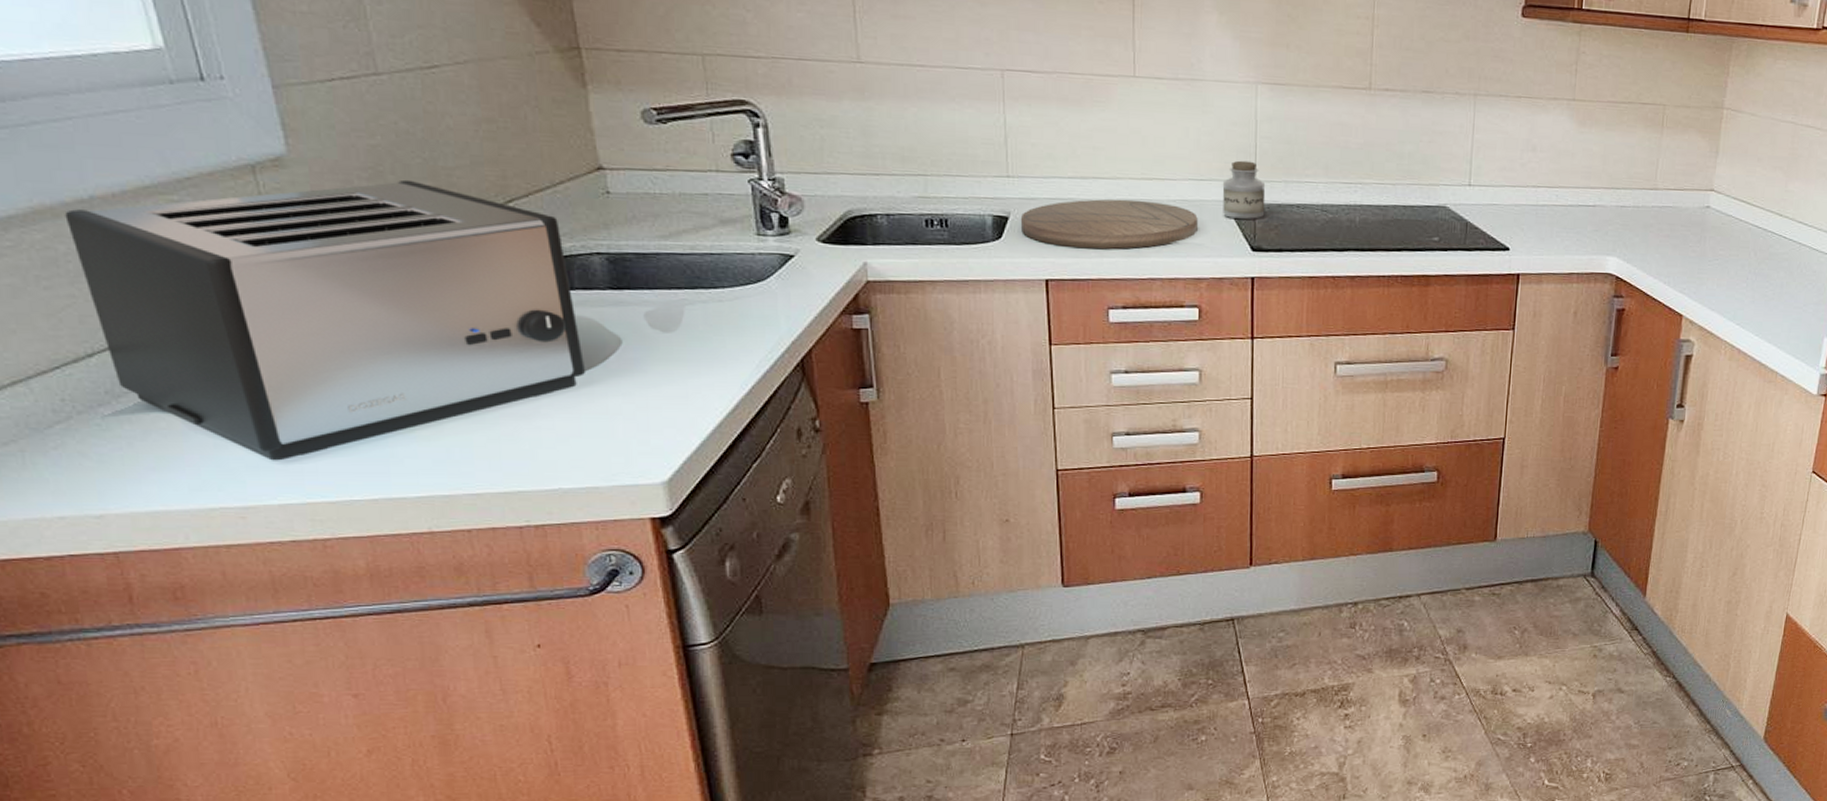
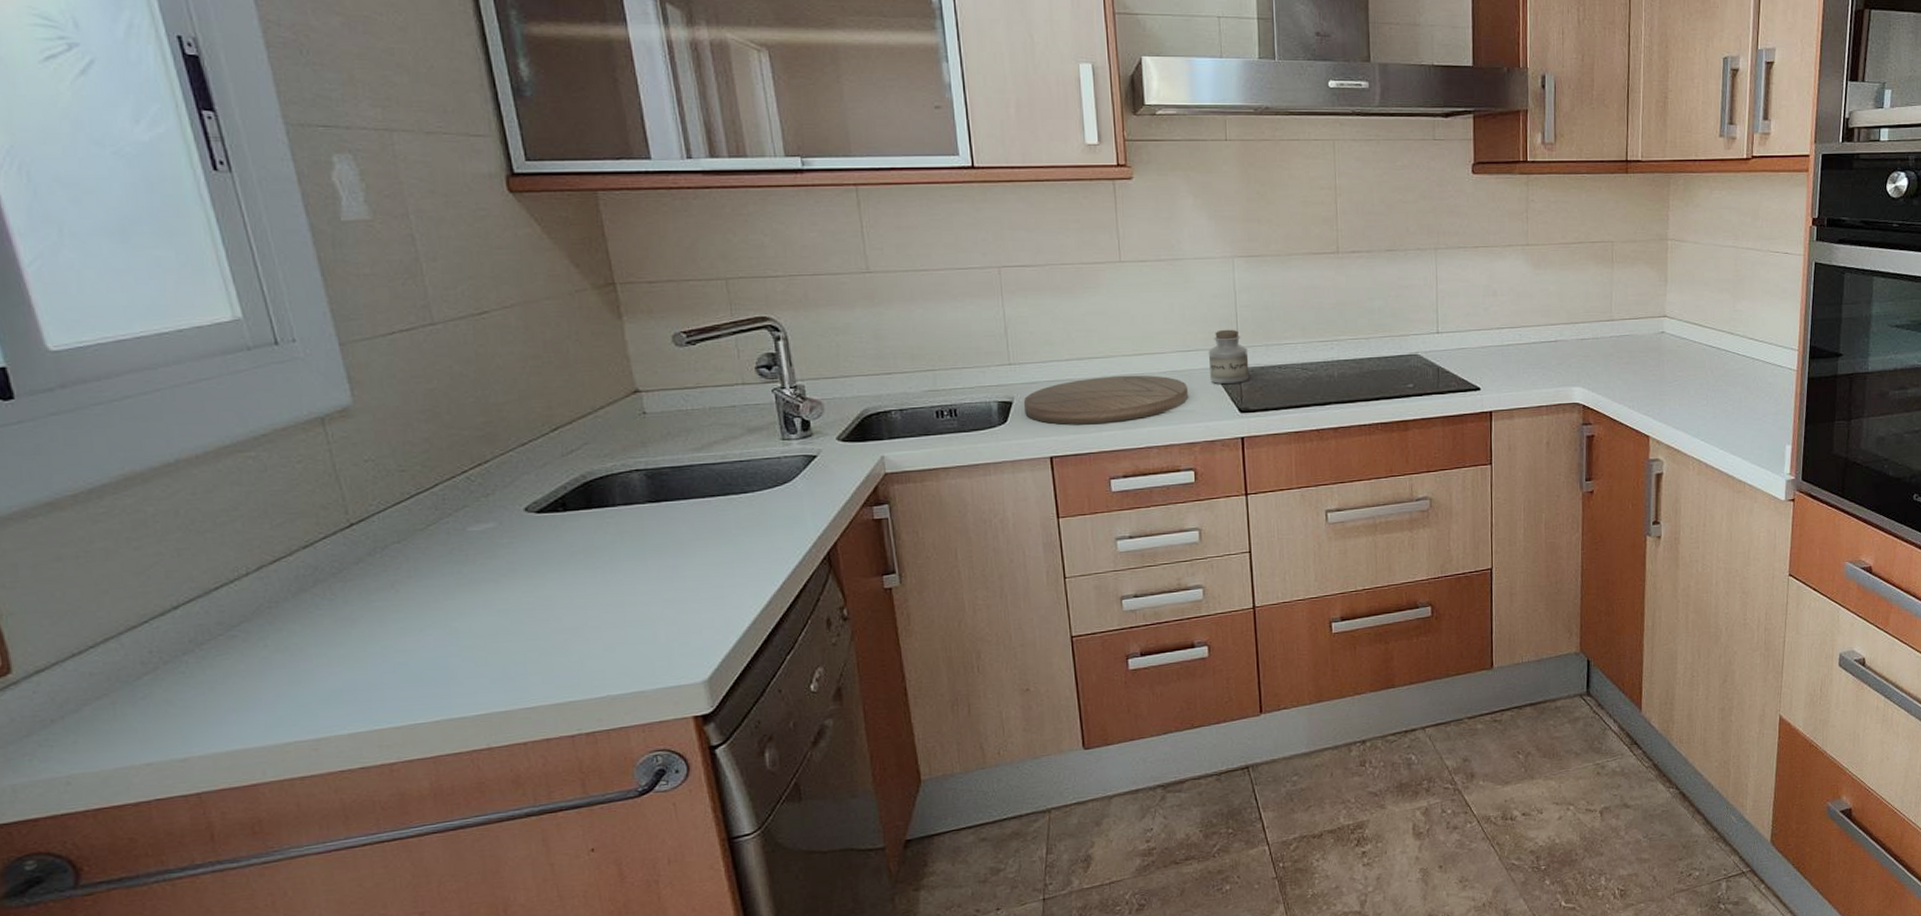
toaster: present [65,179,586,461] -> none [153,418,630,693]

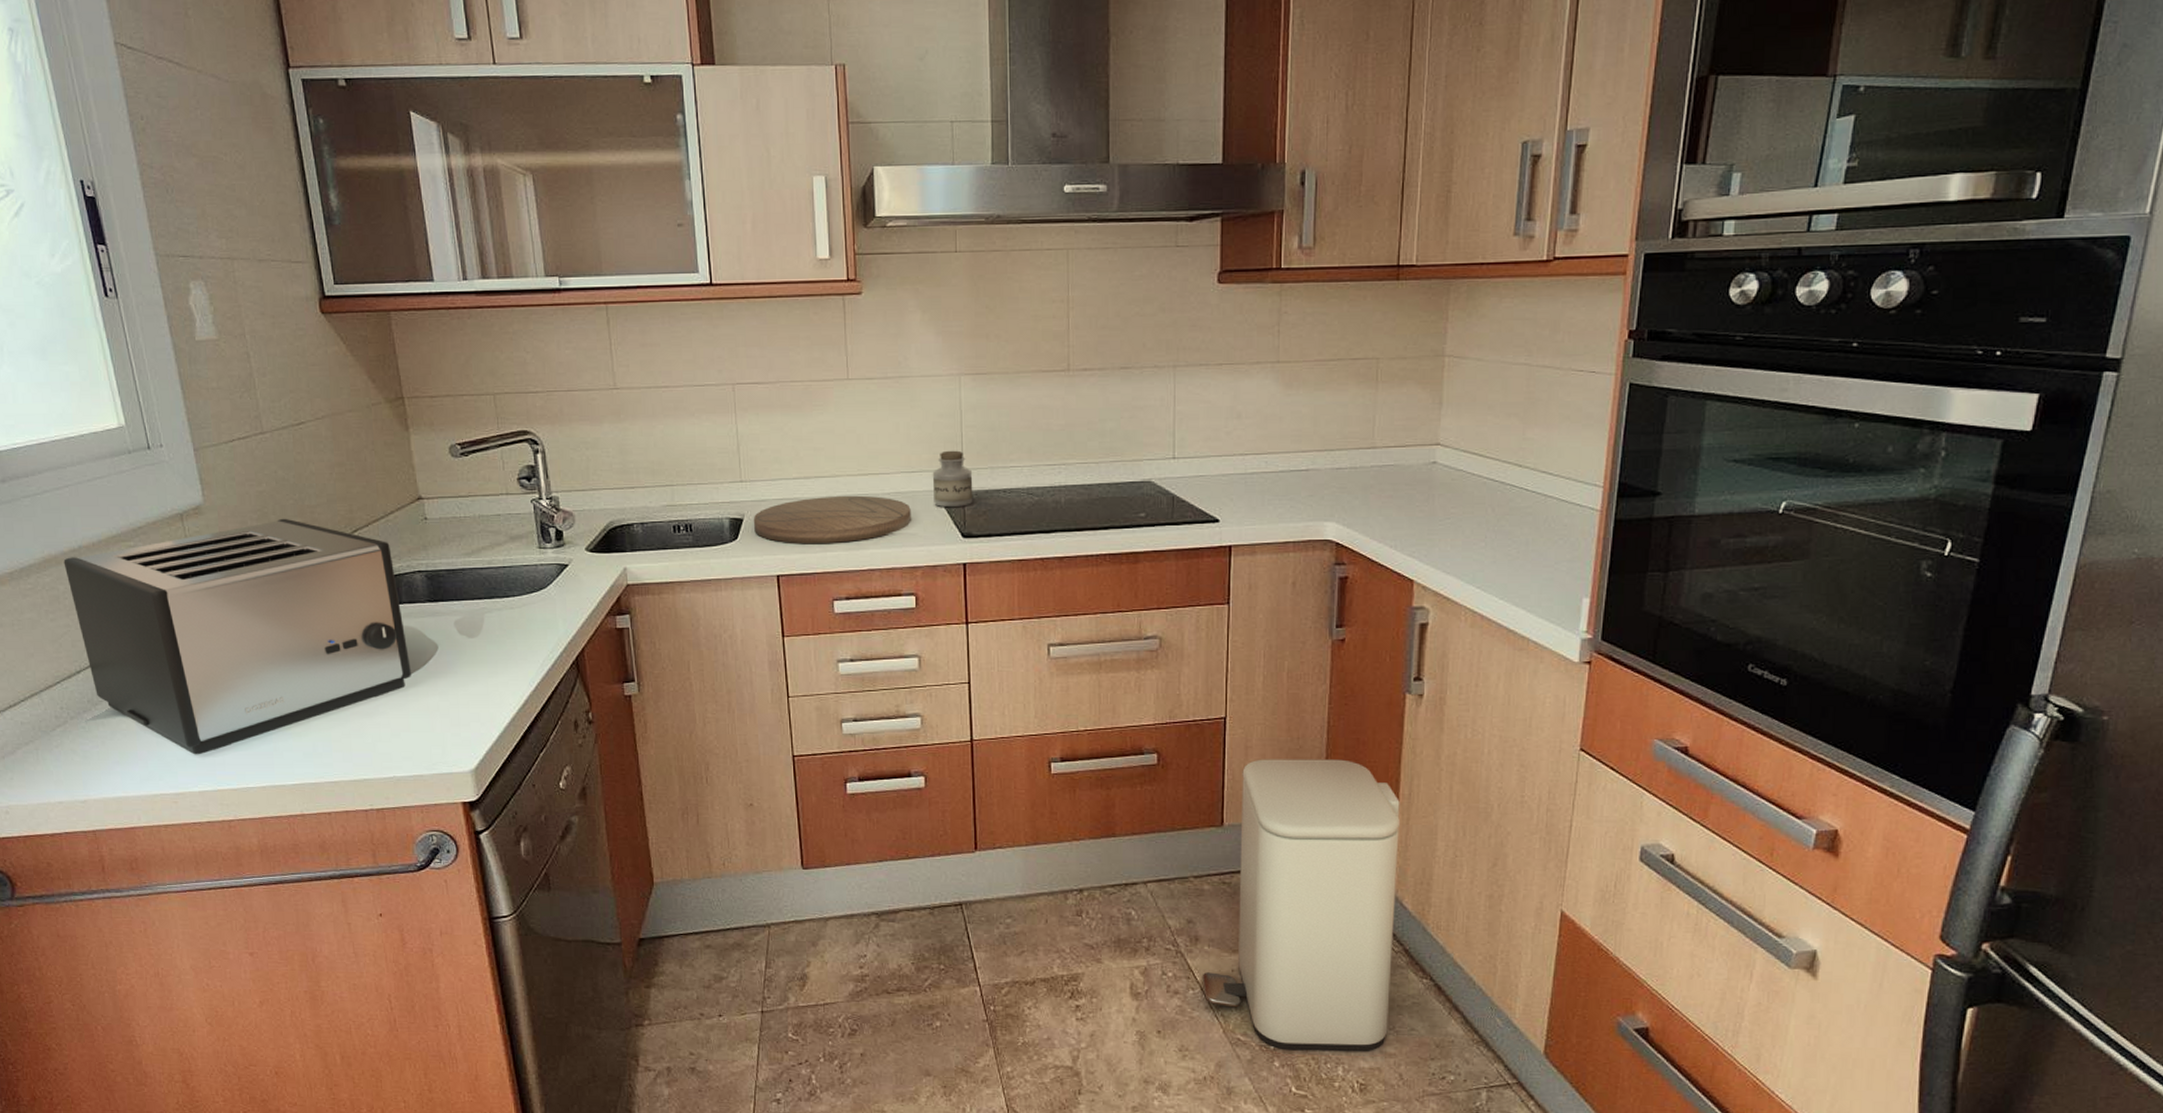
toaster: none [153,418,630,693] -> present [63,518,412,755]
pedal bin: none [1478,599,1647,868] -> present [1202,759,1401,1051]

